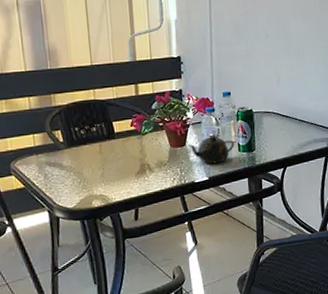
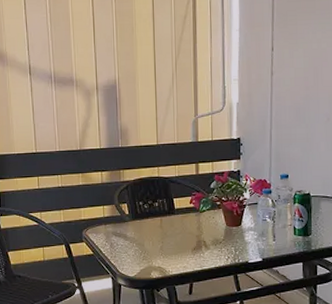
teapot: present [188,134,235,164] -> none [244,216,290,246]

